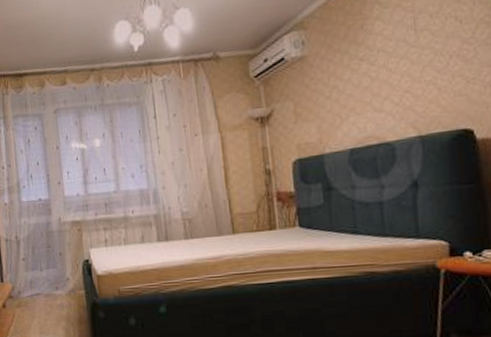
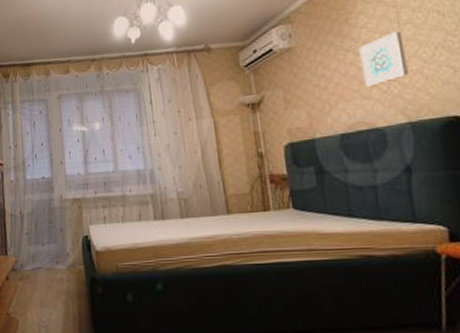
wall art: none [373,38,422,99] -> present [358,31,409,87]

